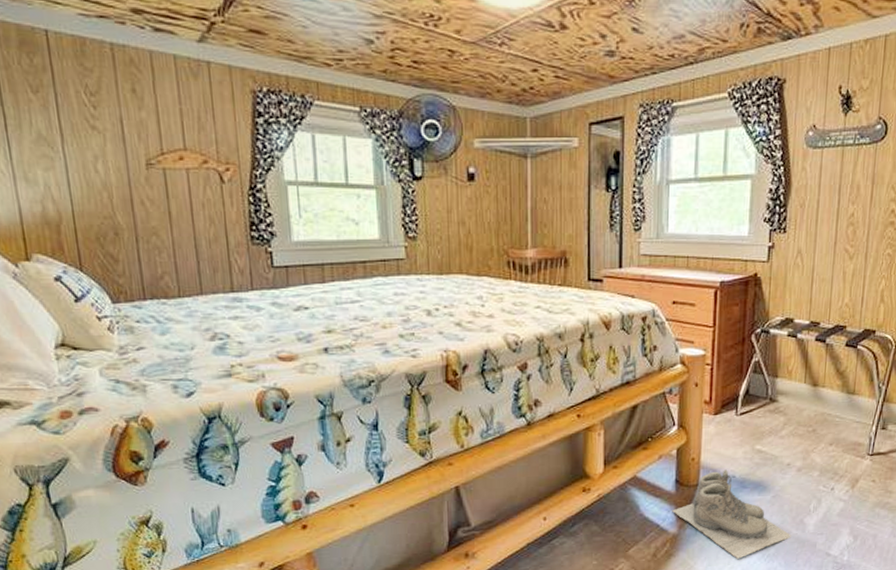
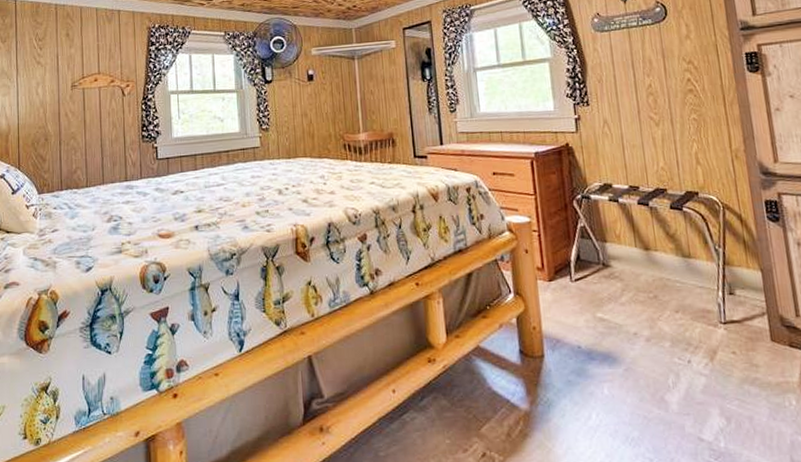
boots: present [672,469,793,559] -> none [520,339,656,442]

